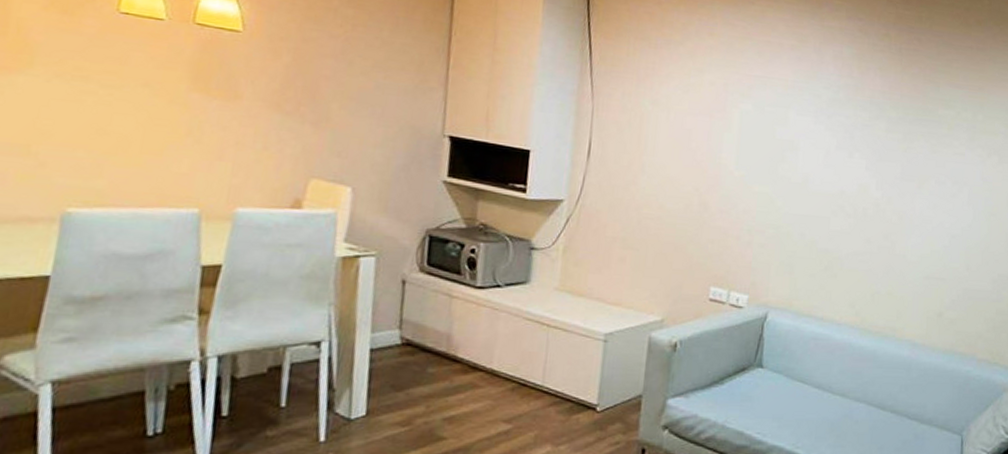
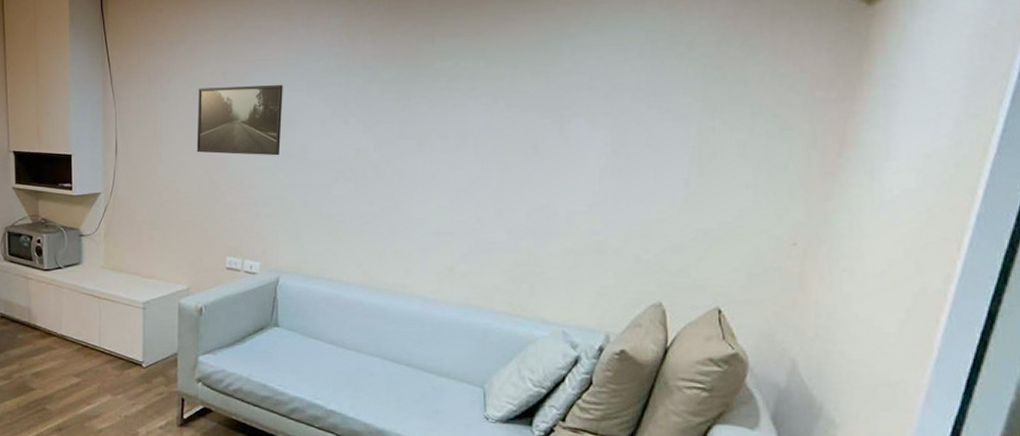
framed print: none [686,96,789,182] -> present [196,85,283,156]

